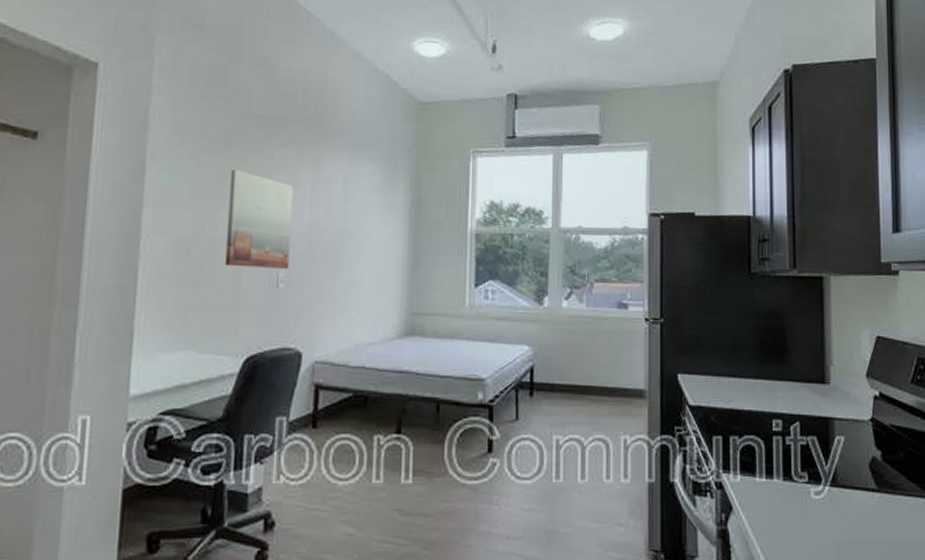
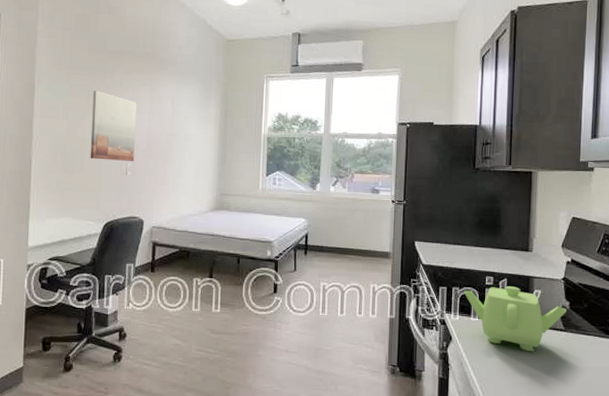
teapot: none [745,432,878,523] -> present [464,286,567,352]

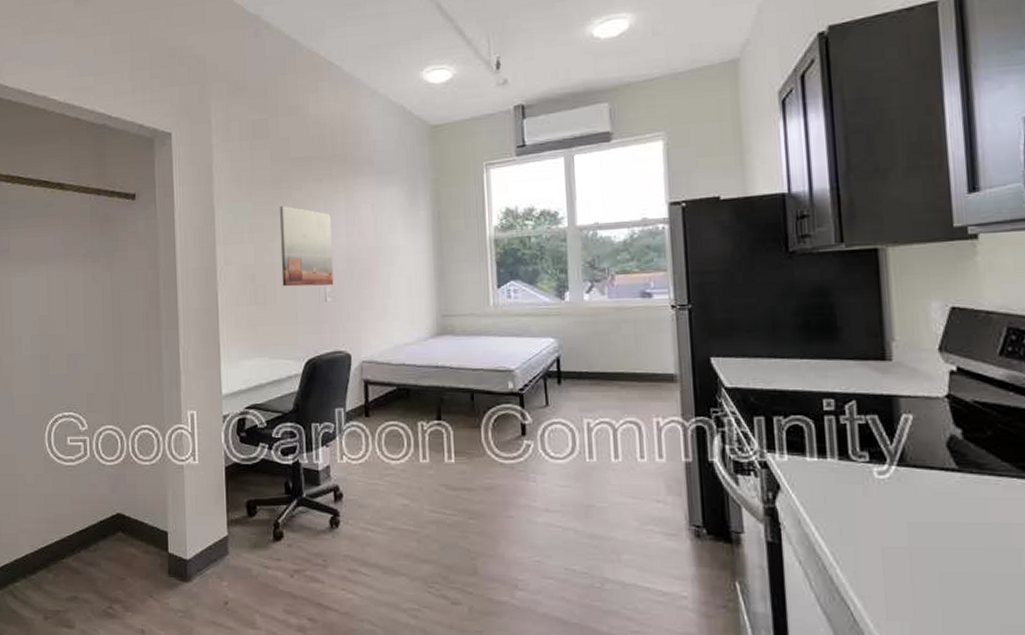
teapot: present [464,286,567,352] -> none [791,411,958,503]

